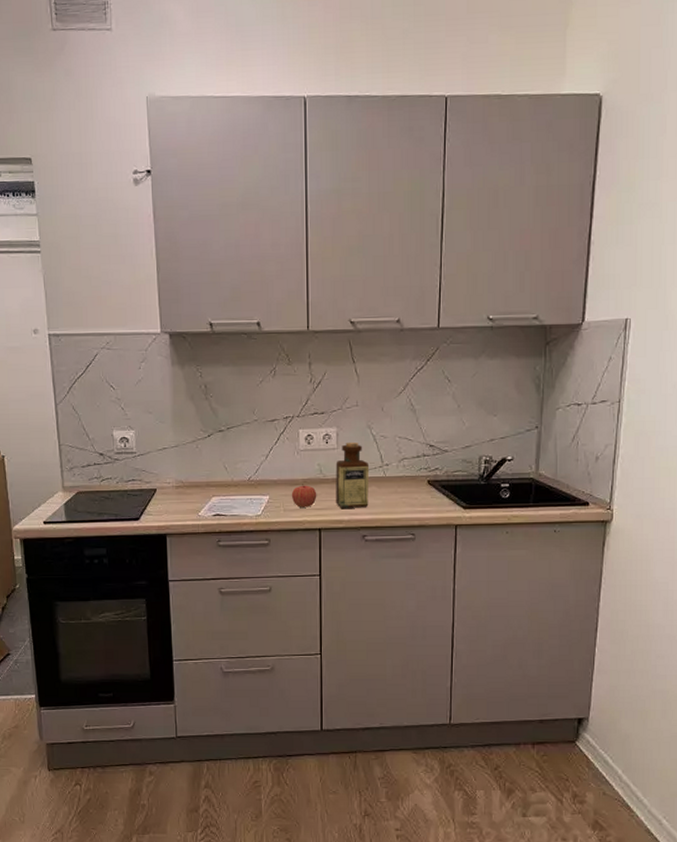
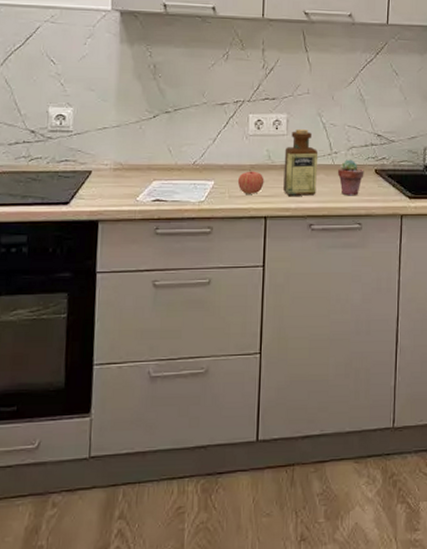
potted succulent: none [389,471,417,507] -> present [337,159,364,196]

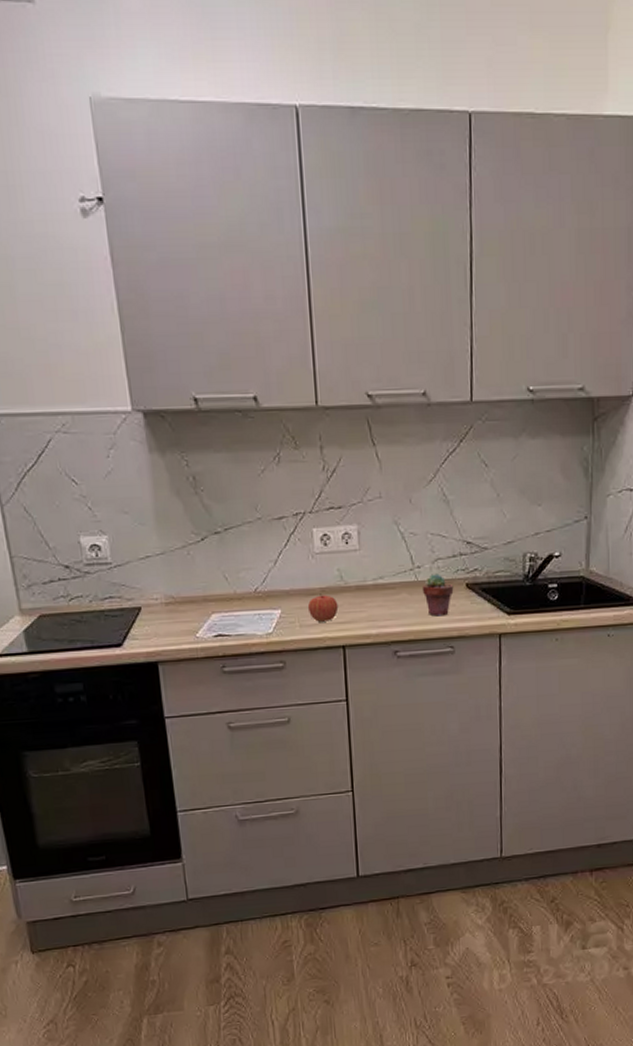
bottle: present [283,128,319,196] -> none [358,541,400,621]

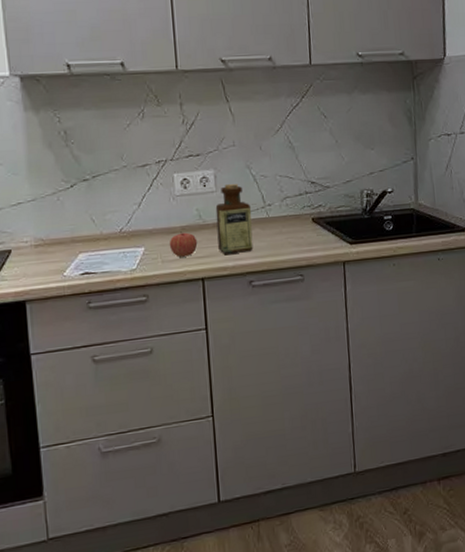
bottle: none [358,541,400,621] -> present [215,183,253,254]
potted succulent: present [422,573,454,616] -> none [273,210,302,248]

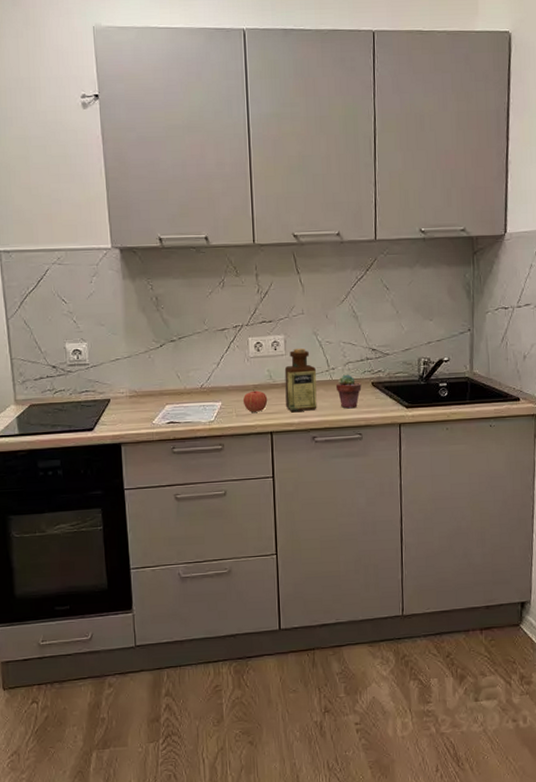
potted succulent: none [273,210,302,248] -> present [335,374,362,409]

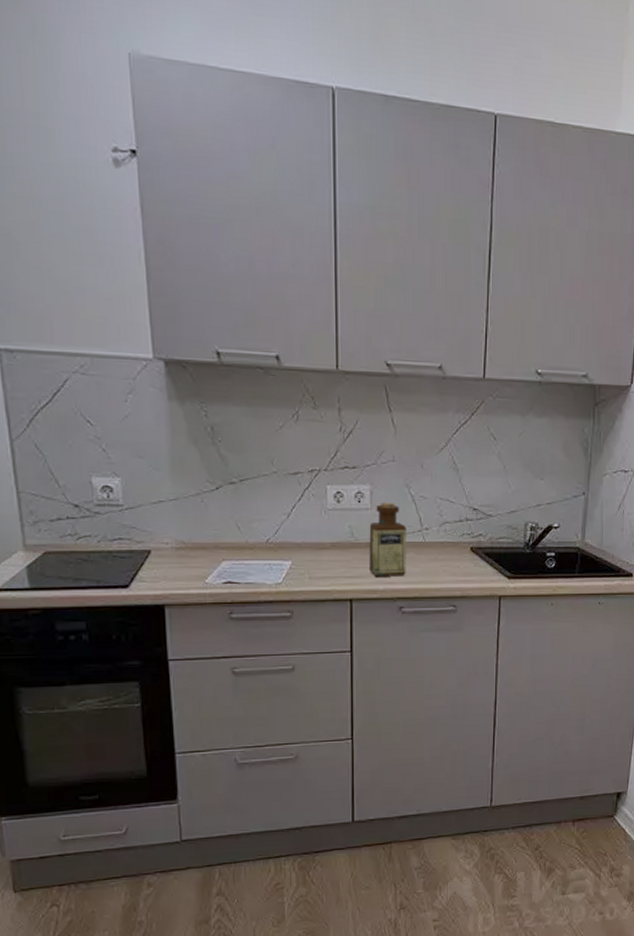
apple: present [242,389,268,412] -> none [317,548,348,575]
potted succulent: present [335,374,362,409] -> none [429,536,459,576]

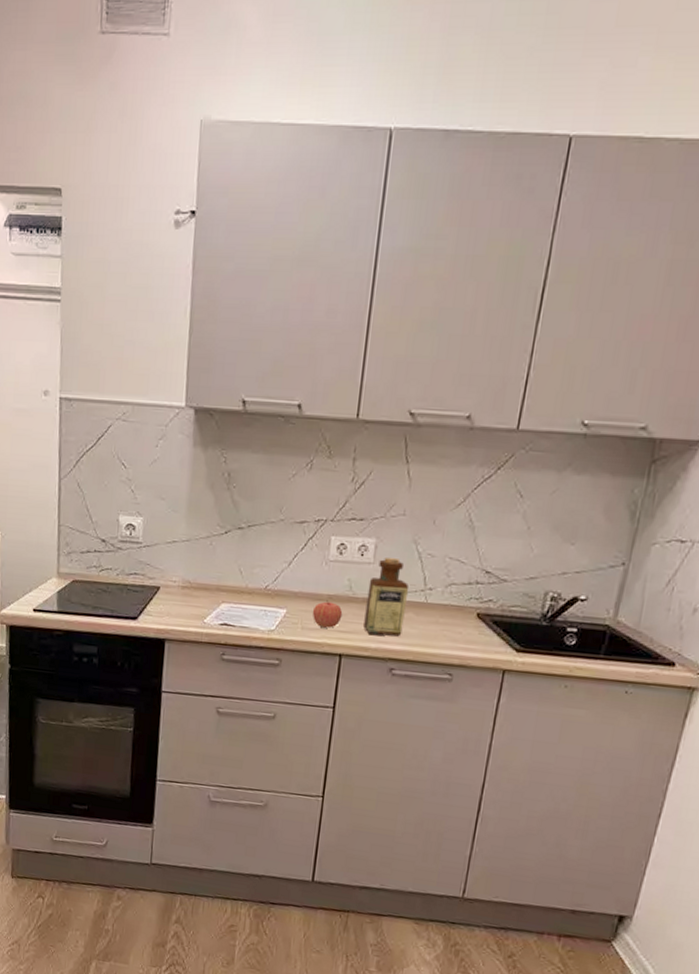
apple: none [317,548,348,575] -> present [312,600,343,628]

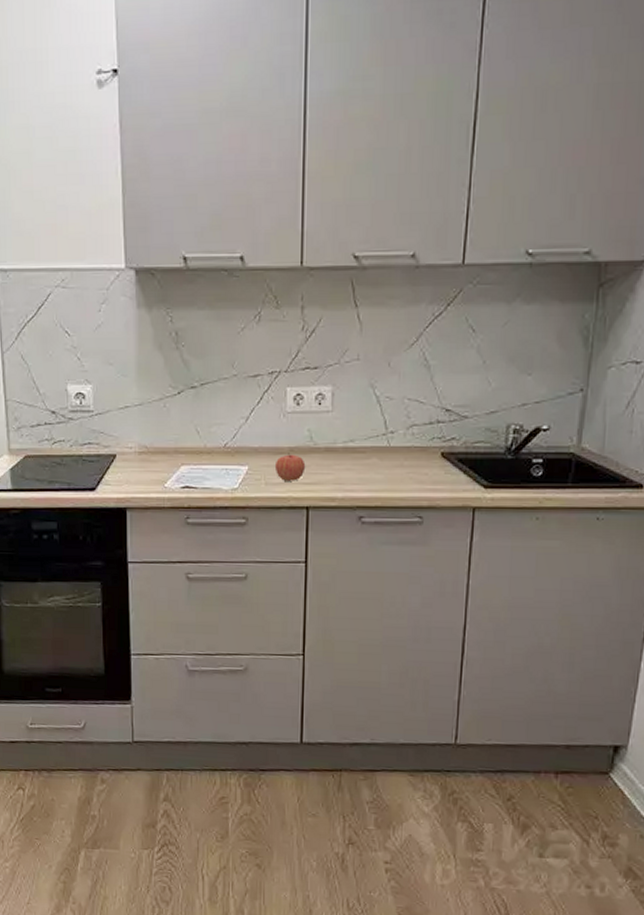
bottle: present [363,557,410,637] -> none [328,403,371,484]

